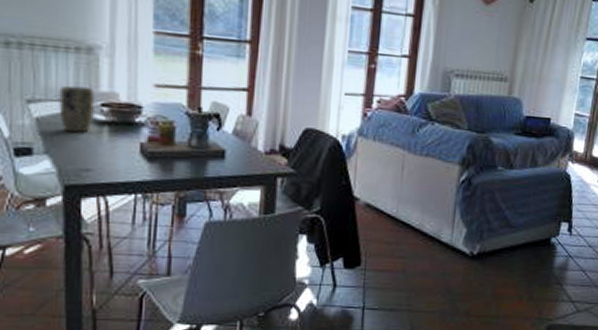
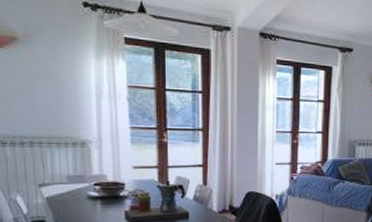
plant pot: present [59,85,96,133] -> none [62,171,90,207]

